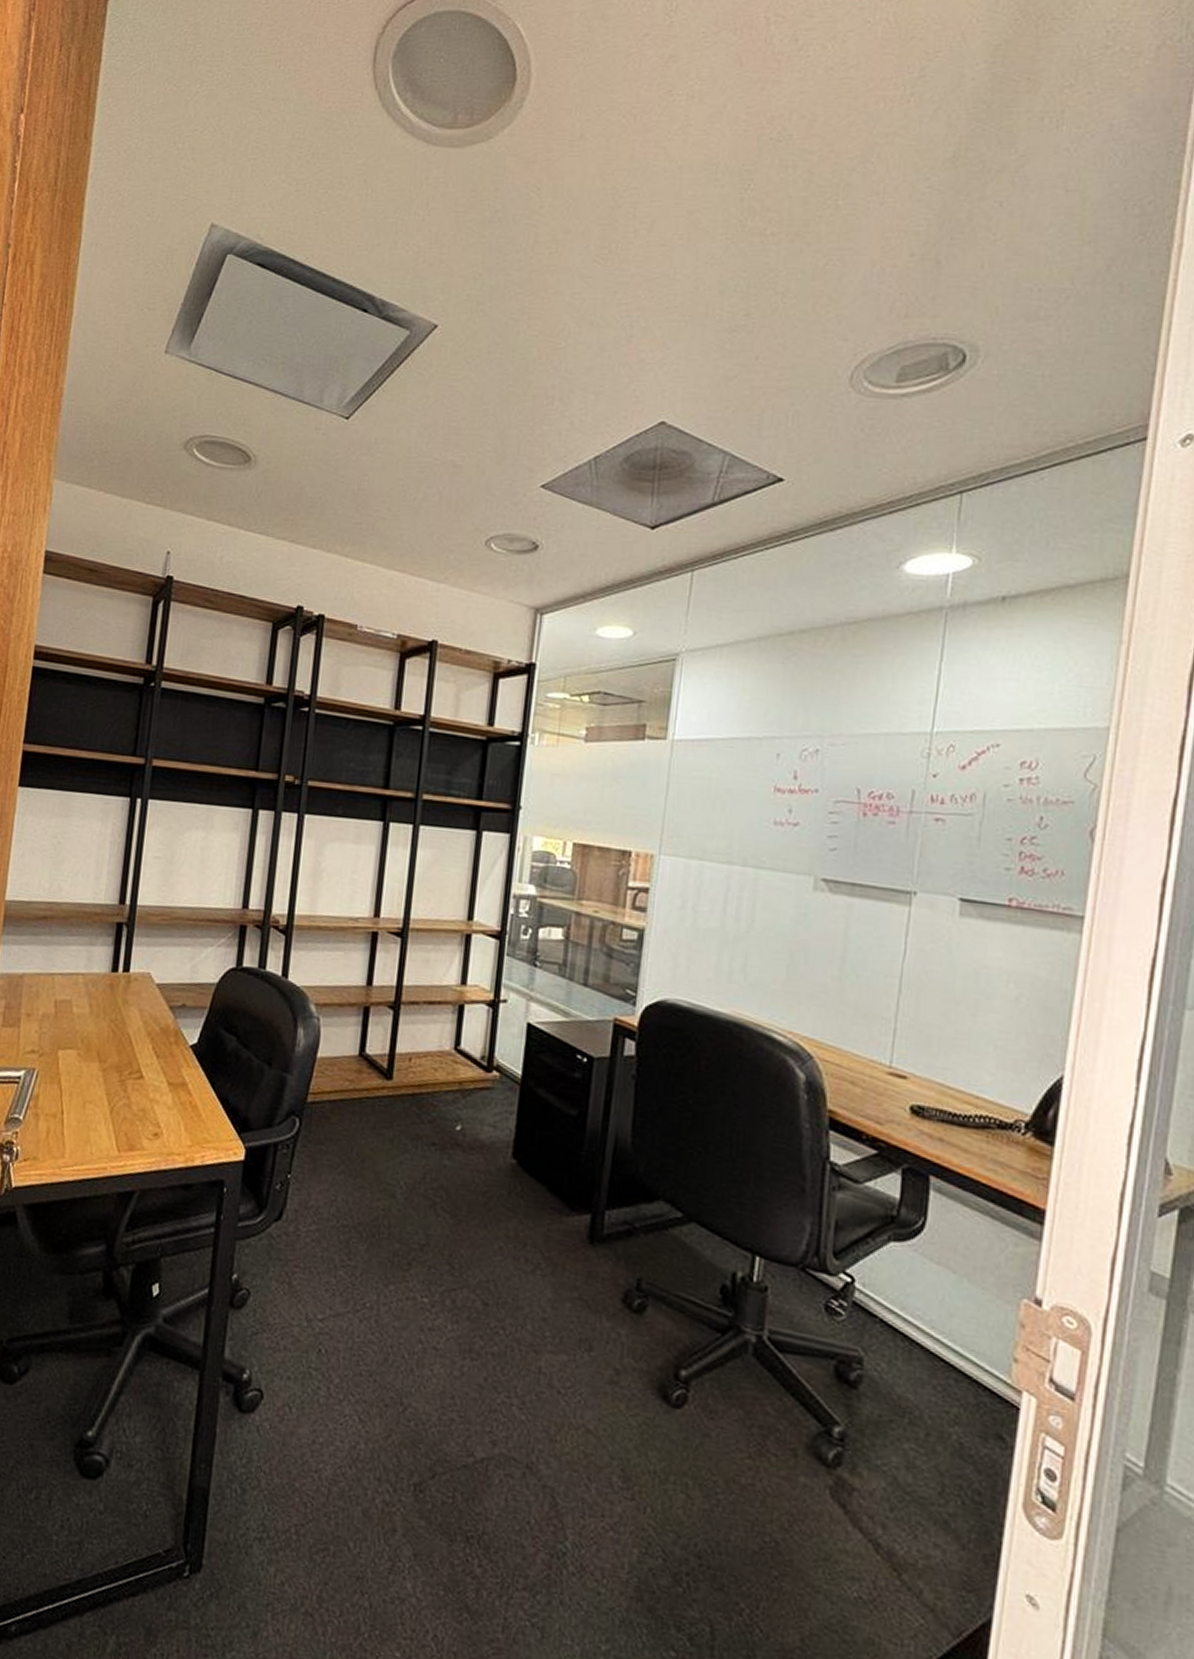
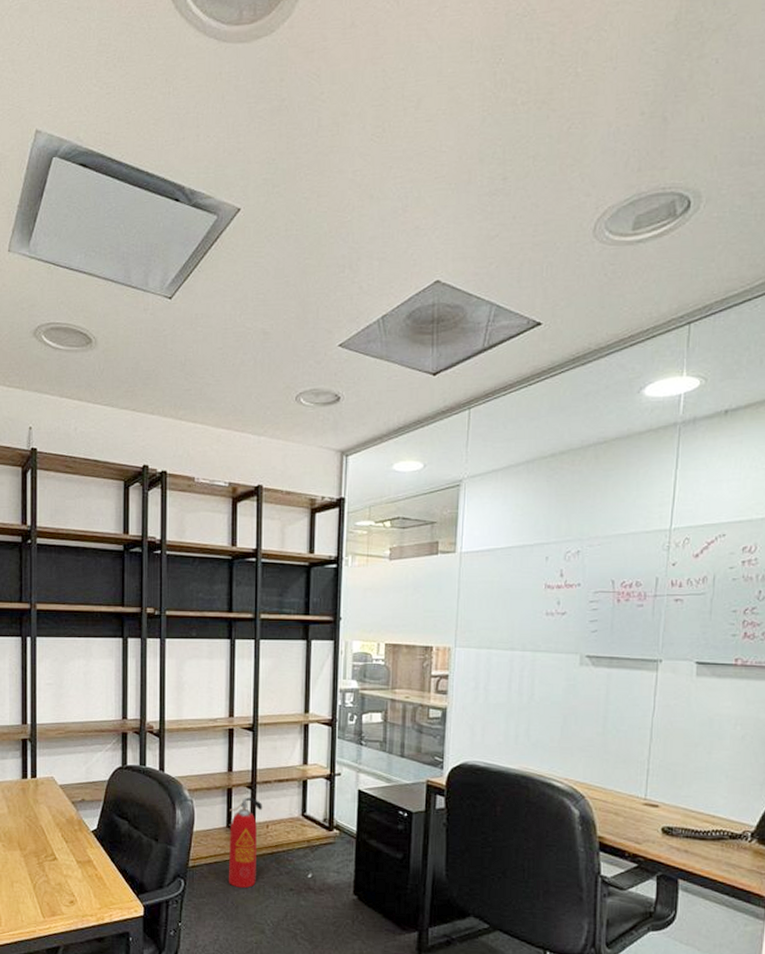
fire extinguisher: none [354,1019,407,1137] -> present [228,797,263,889]

